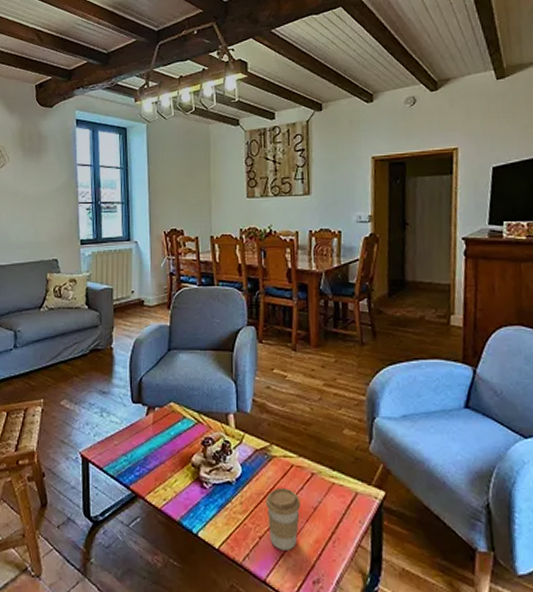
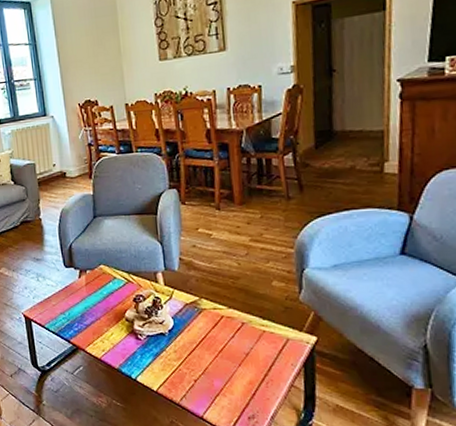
coffee cup: present [266,487,301,551] -> none [199,336,233,391]

